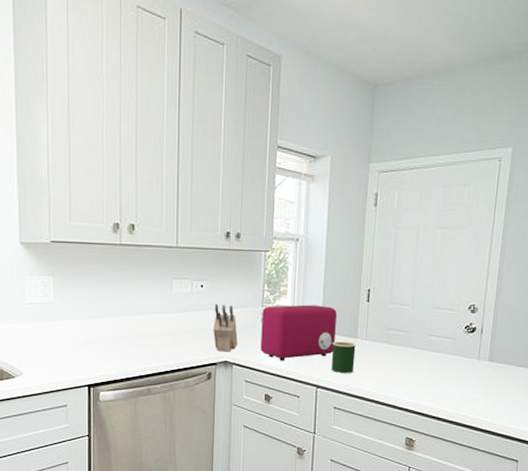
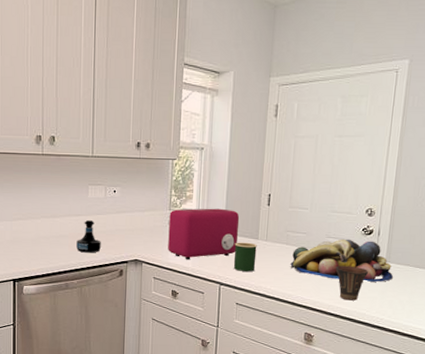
tequila bottle: none [159,317,187,355] -> present [76,219,101,253]
knife block: present [213,304,238,351] -> none [125,208,147,250]
fruit bowl: none [391,337,496,382] -> present [290,239,393,282]
cup: none [438,365,472,402] -> present [335,265,369,301]

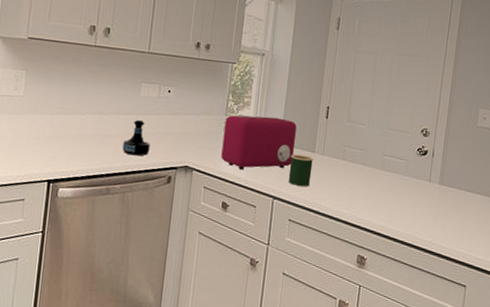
fruit bowl: present [290,239,393,282] -> none [345,158,446,205]
cup: present [335,265,369,301] -> none [390,185,423,223]

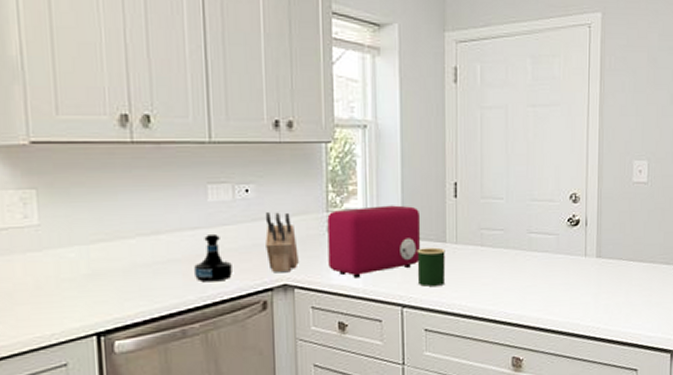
knife block: none [176,110,200,156] -> present [265,212,299,272]

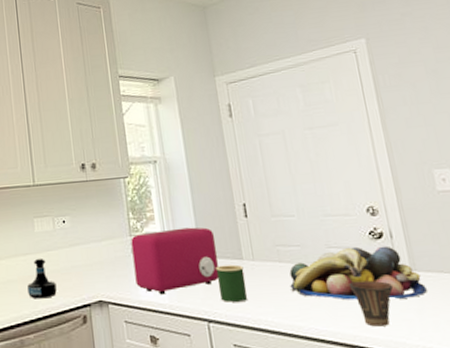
knife block: present [265,212,299,272] -> none [79,238,110,290]
fruit bowl: none [488,233,606,285] -> present [289,246,427,300]
cup: none [541,266,579,310] -> present [349,280,394,327]

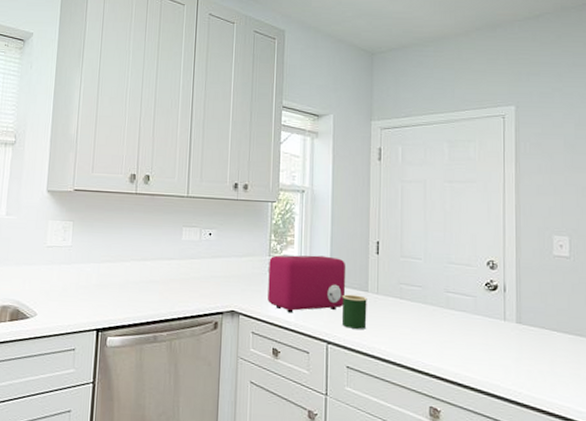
tequila bottle: present [27,258,57,299] -> none [167,264,194,302]
fruit bowl: present [289,246,427,300] -> none [406,294,527,347]
cup: present [349,280,394,327] -> none [459,325,498,369]

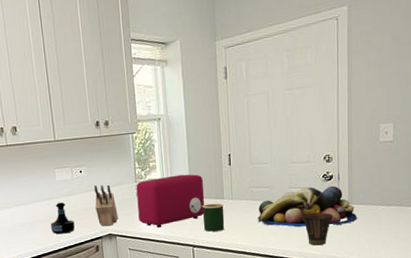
tequila bottle: none [167,264,194,302] -> present [51,202,75,234]
knife block: none [220,252,245,300] -> present [93,185,118,226]
fruit bowl: none [406,294,527,347] -> present [258,185,357,228]
cup: none [459,325,498,369] -> present [301,212,334,246]

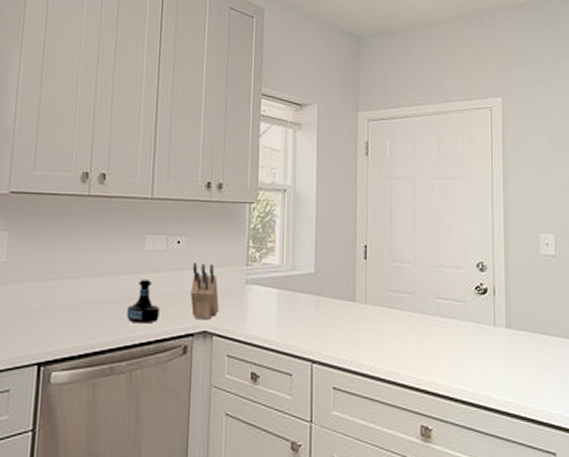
toaster: present [136,174,205,228] -> none [245,263,332,331]
mug: present [202,203,225,232] -> none [327,306,355,344]
fruit bowl: present [258,185,357,228] -> none [396,299,516,354]
cup: present [301,212,334,246] -> none [450,334,489,379]

